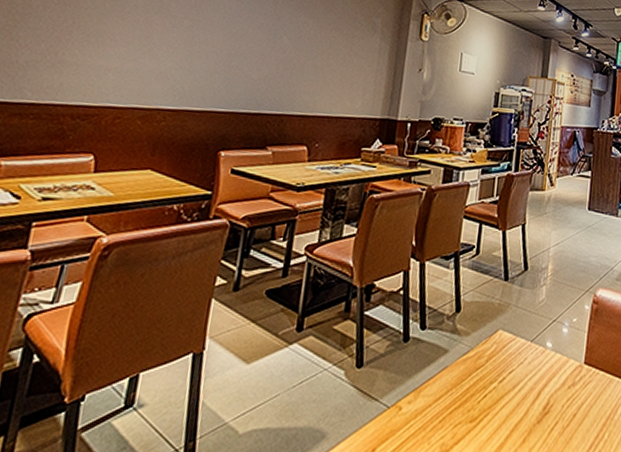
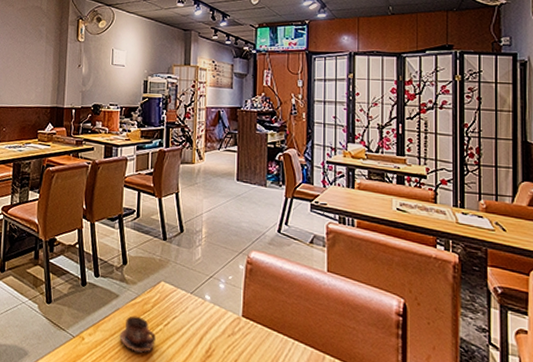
cup: none [445,374,488,418] -> present [119,316,156,353]

